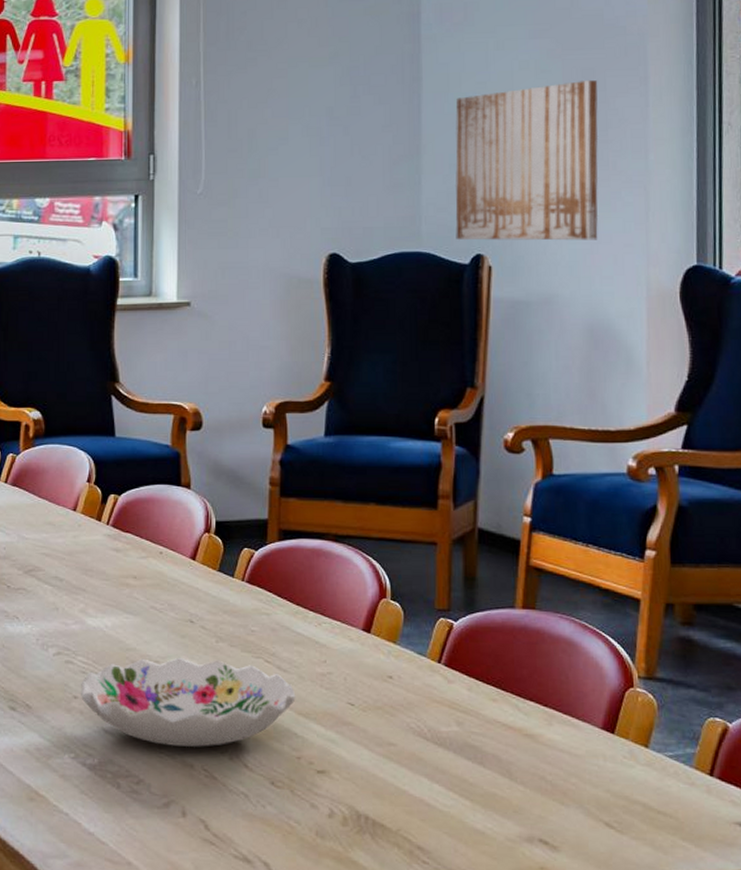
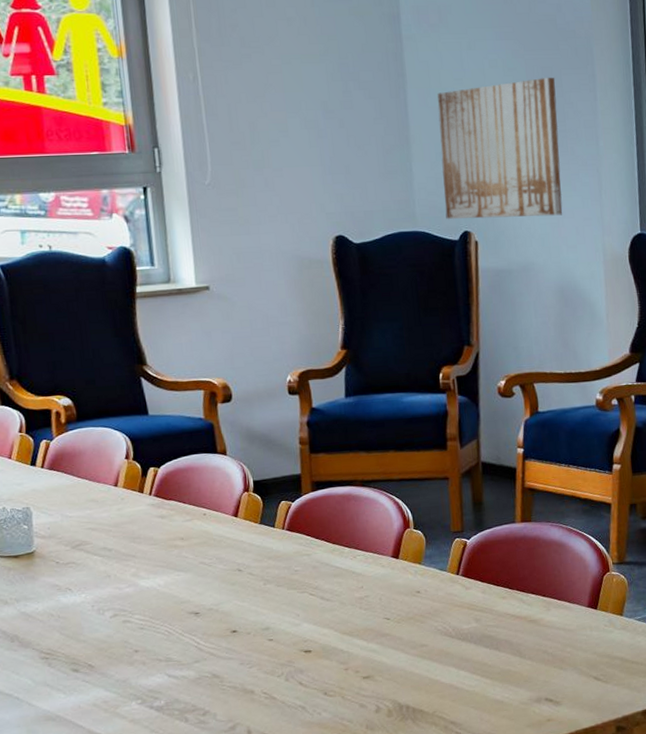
decorative bowl: present [81,657,296,747] -> none [140,599,340,679]

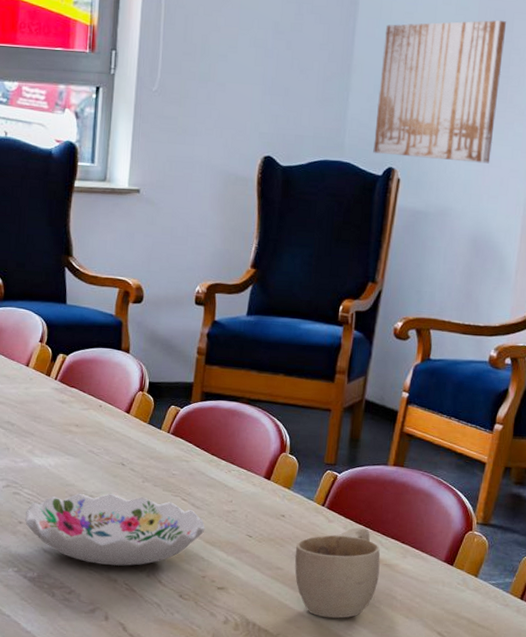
decorative bowl: none [140,599,340,679] -> present [25,493,205,566]
cup: none [436,588,527,686] -> present [294,527,381,618]

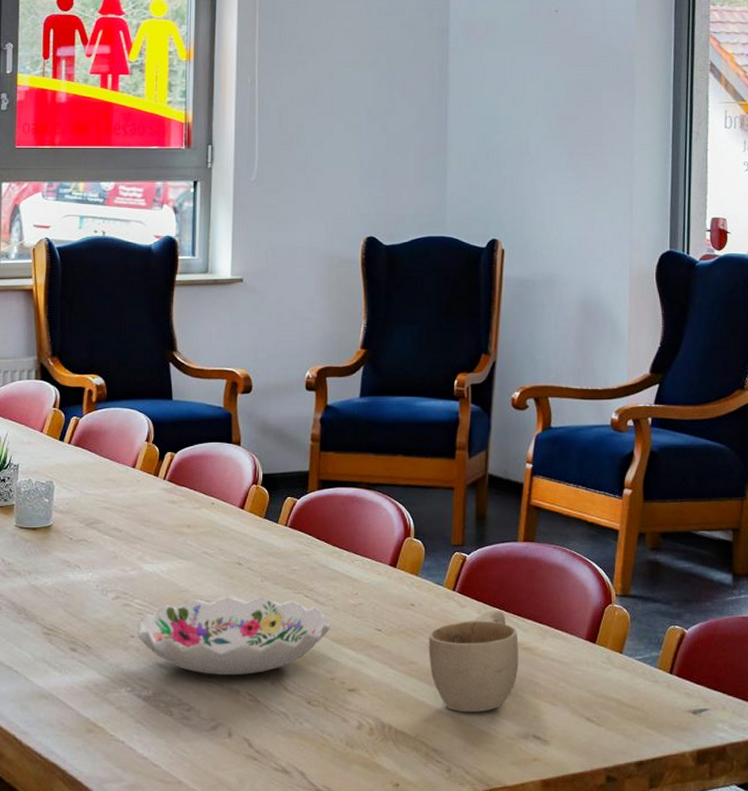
wall art: present [373,20,507,164] -> none [475,92,595,229]

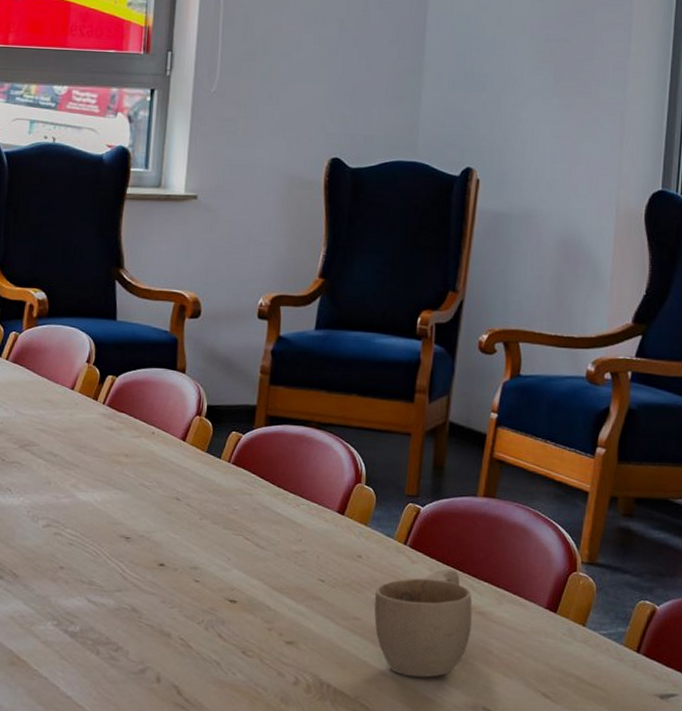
decorative bowl: present [137,596,331,675] -> none [67,532,271,618]

